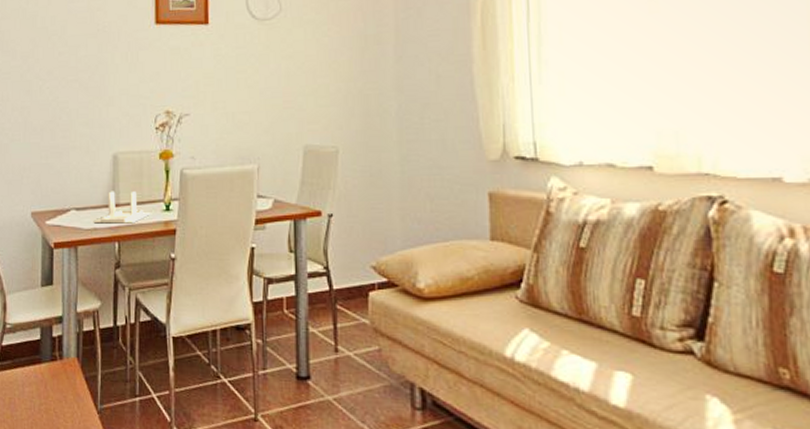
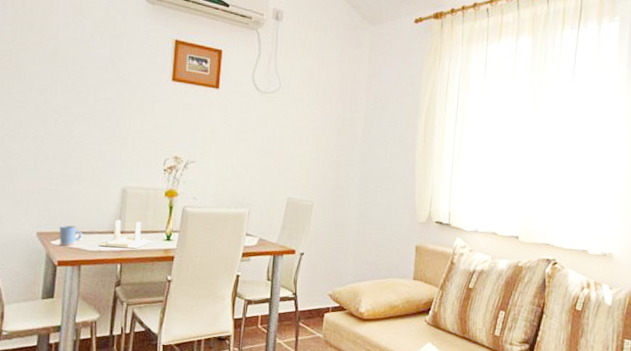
mug: none [53,202,75,225] -> present [59,225,82,246]

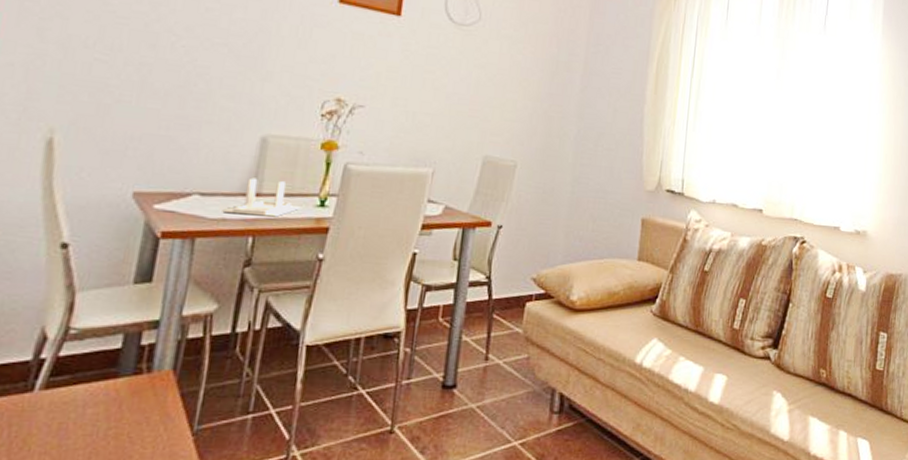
mug: present [59,225,82,246] -> none [165,184,200,212]

